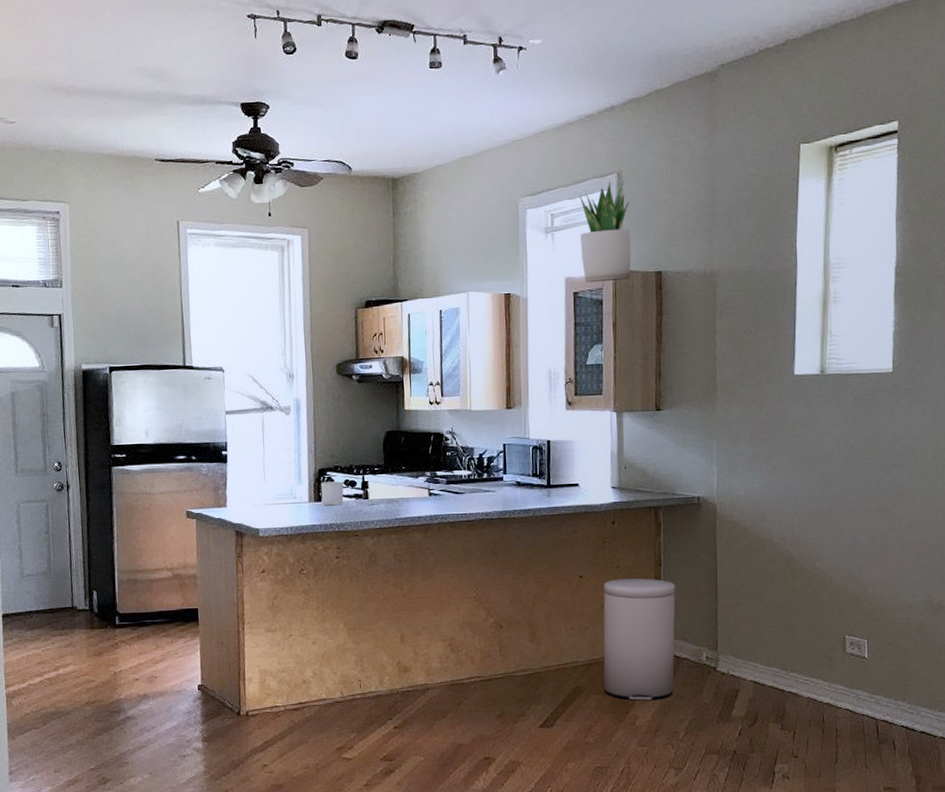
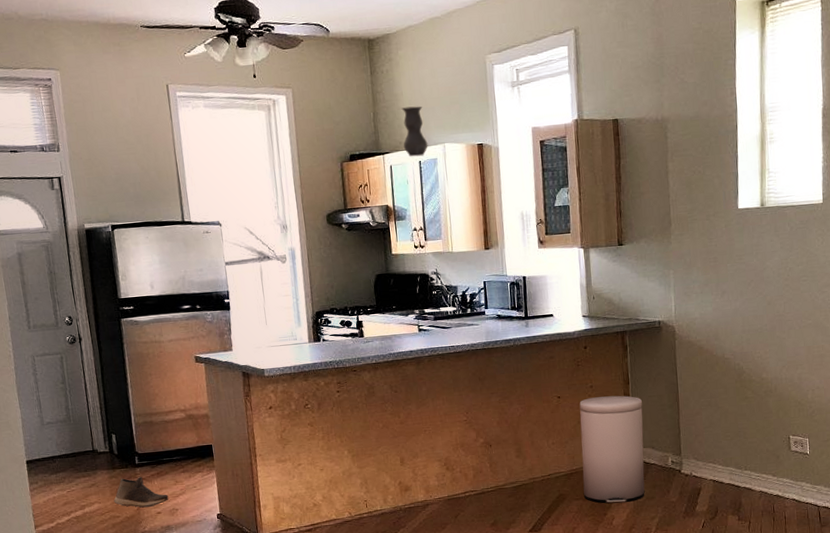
shoe: none [90,639,148,673] -> present [113,477,169,508]
mug: present [320,481,344,506] -> none [318,322,341,345]
vase: none [423,251,451,306] -> present [401,106,428,157]
planter: present [579,180,631,283] -> none [540,36,591,132]

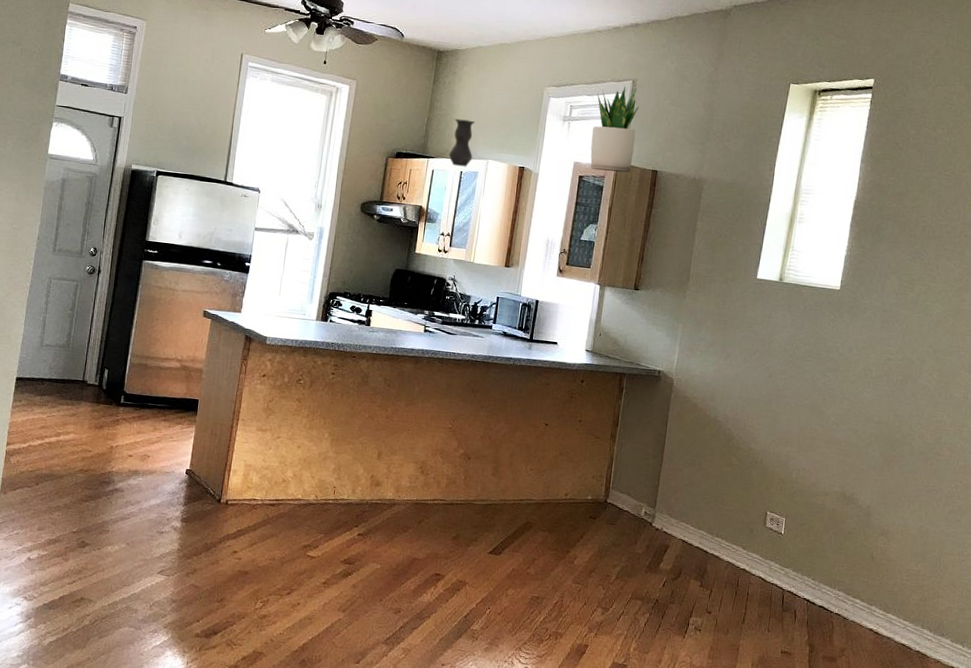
shoe: present [113,477,169,508] -> none [89,414,144,449]
planter: none [540,36,591,132] -> present [590,85,640,173]
pedal bin: present [579,395,645,504] -> none [550,431,627,545]

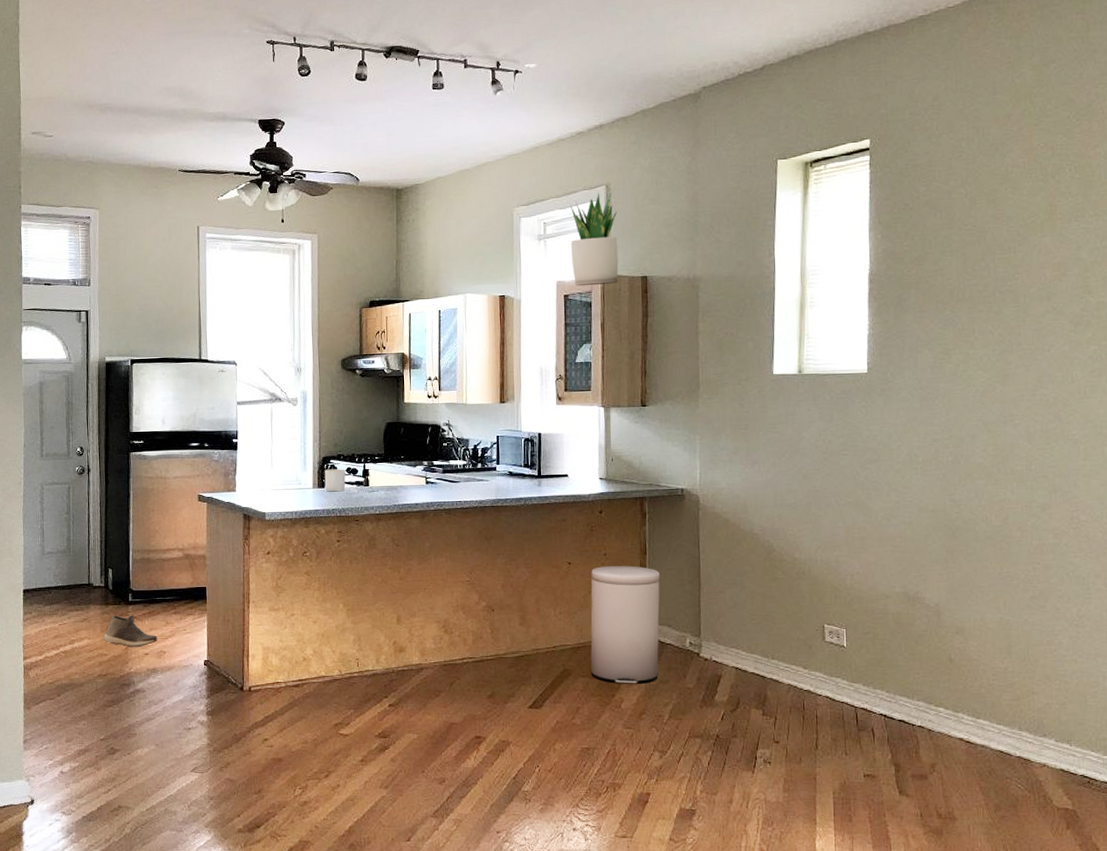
shoe: none [89,414,144,449] -> present [103,615,158,647]
mug: none [327,304,350,328] -> present [324,469,346,492]
vase: present [448,118,475,167] -> none [423,255,449,306]
pedal bin: none [550,431,627,545] -> present [590,566,660,684]

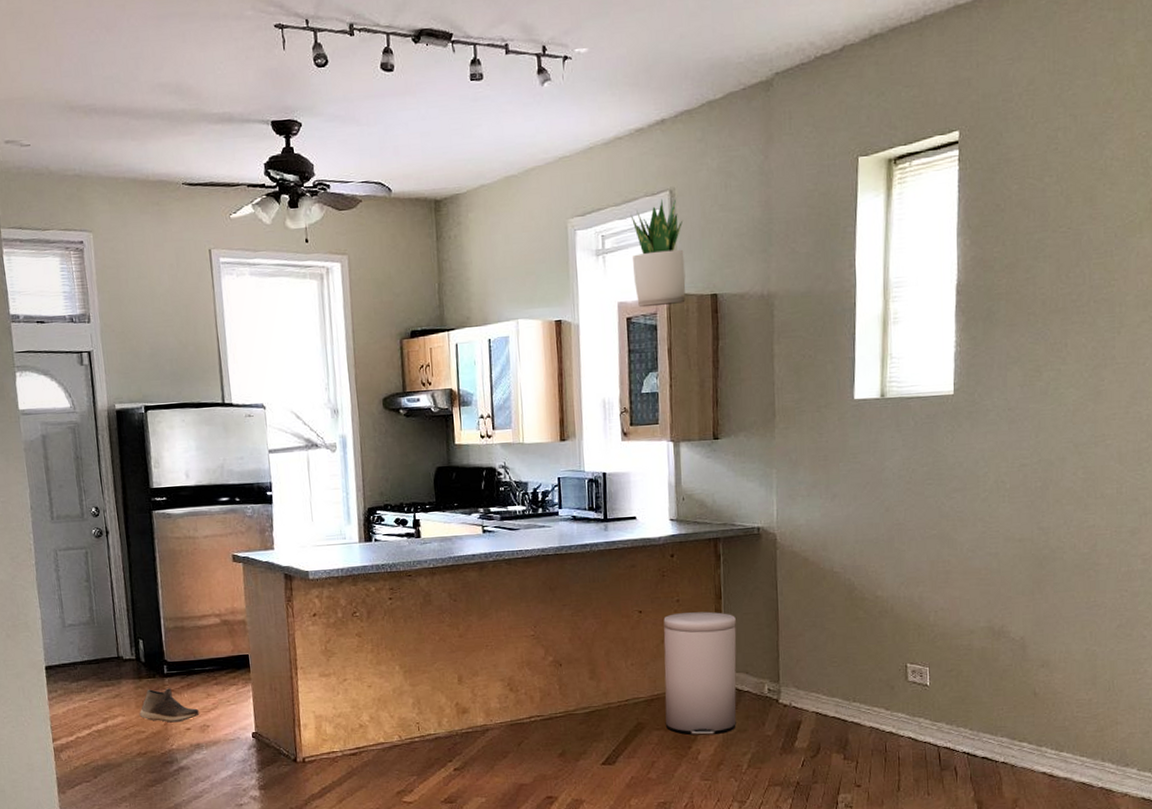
mug: present [324,469,346,492] -> none [370,520,395,546]

